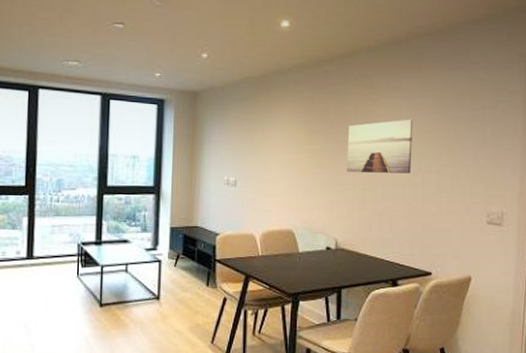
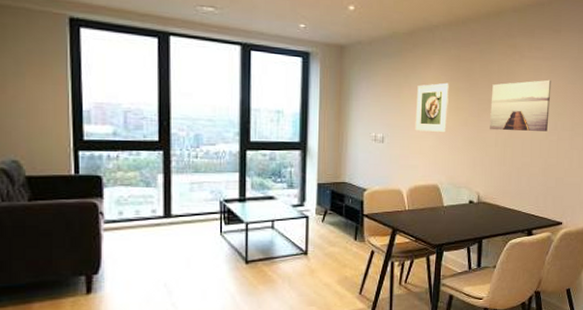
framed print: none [268,125,303,175] -> present [415,82,449,132]

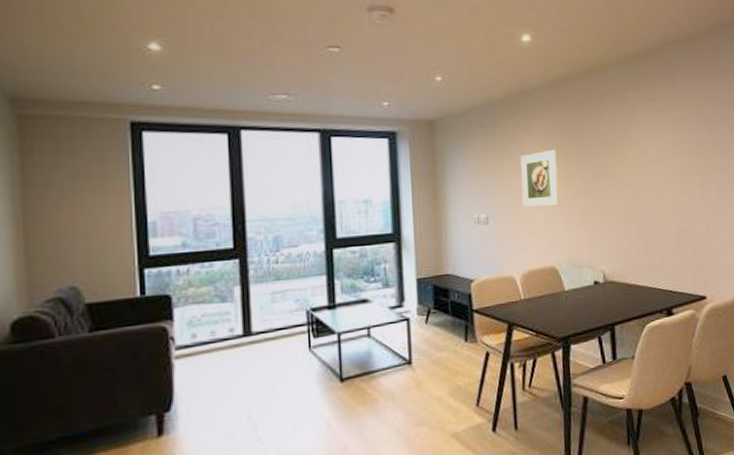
wall art: present [490,79,552,131] -> none [605,133,675,198]

